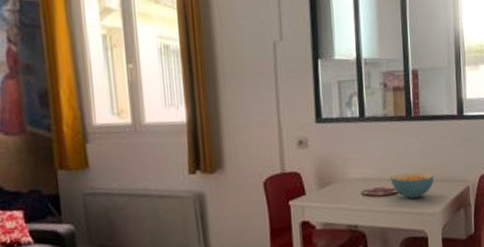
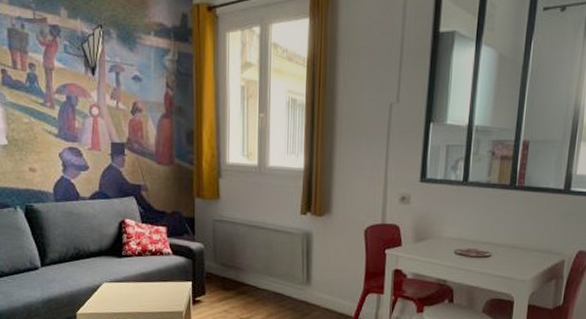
cereal bowl: present [390,172,434,199] -> none [484,238,530,263]

